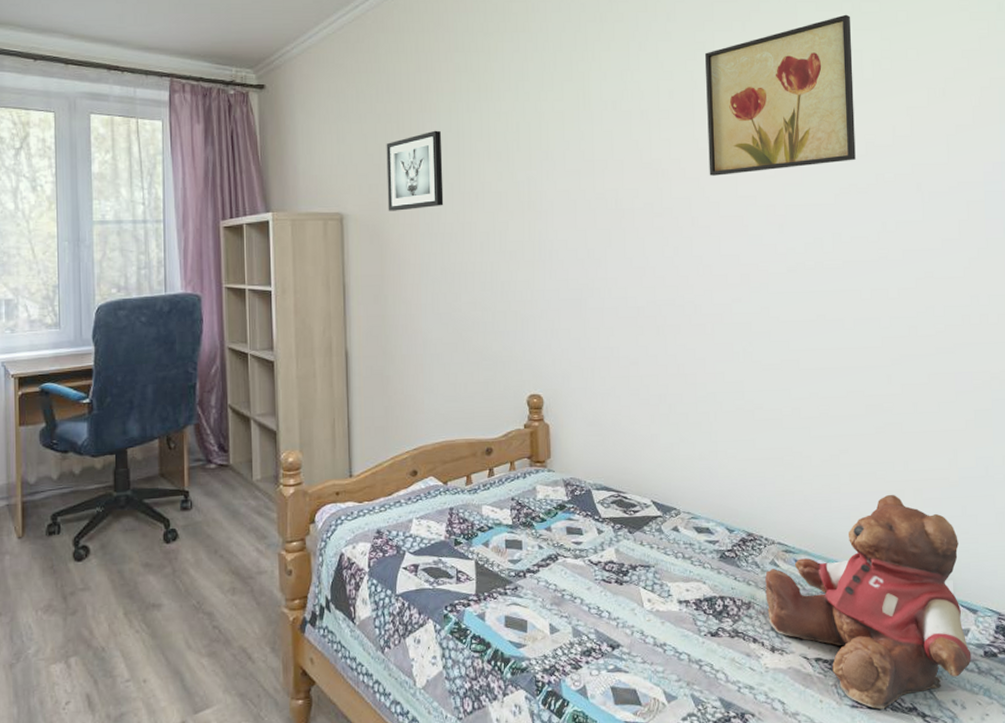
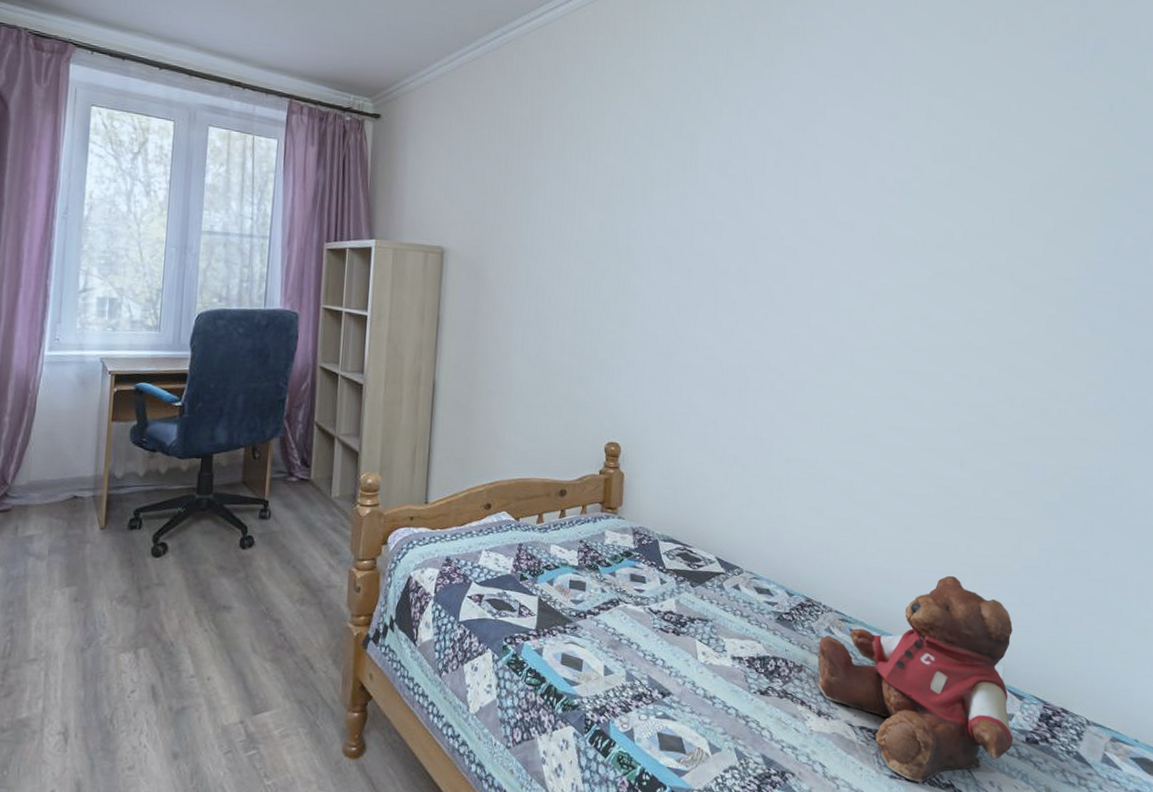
wall art: present [386,130,444,211] -> none [488,175,548,251]
wall art: present [704,14,856,176] -> none [806,101,962,248]

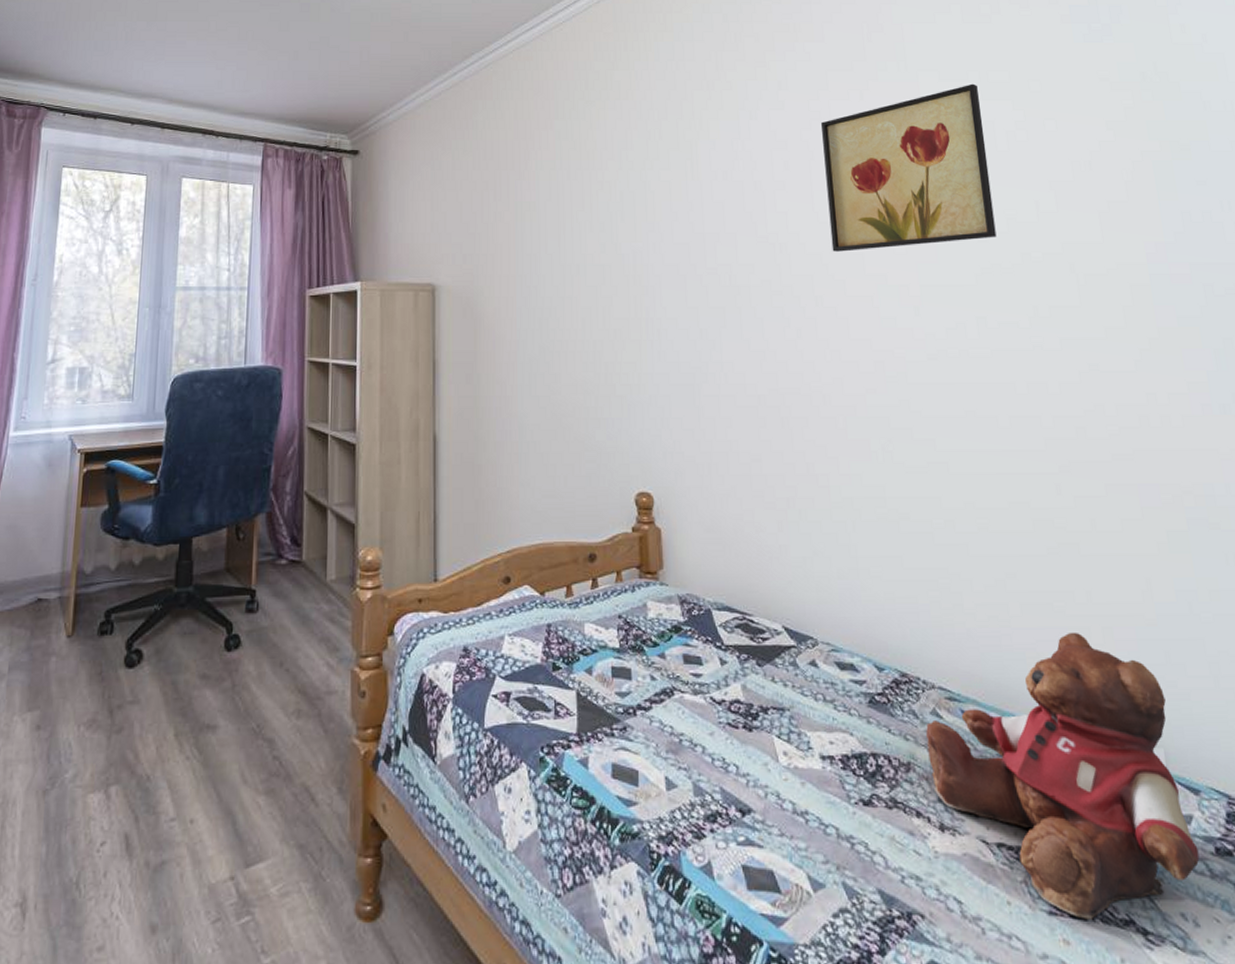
wall art: none [806,101,962,248] -> present [820,83,997,252]

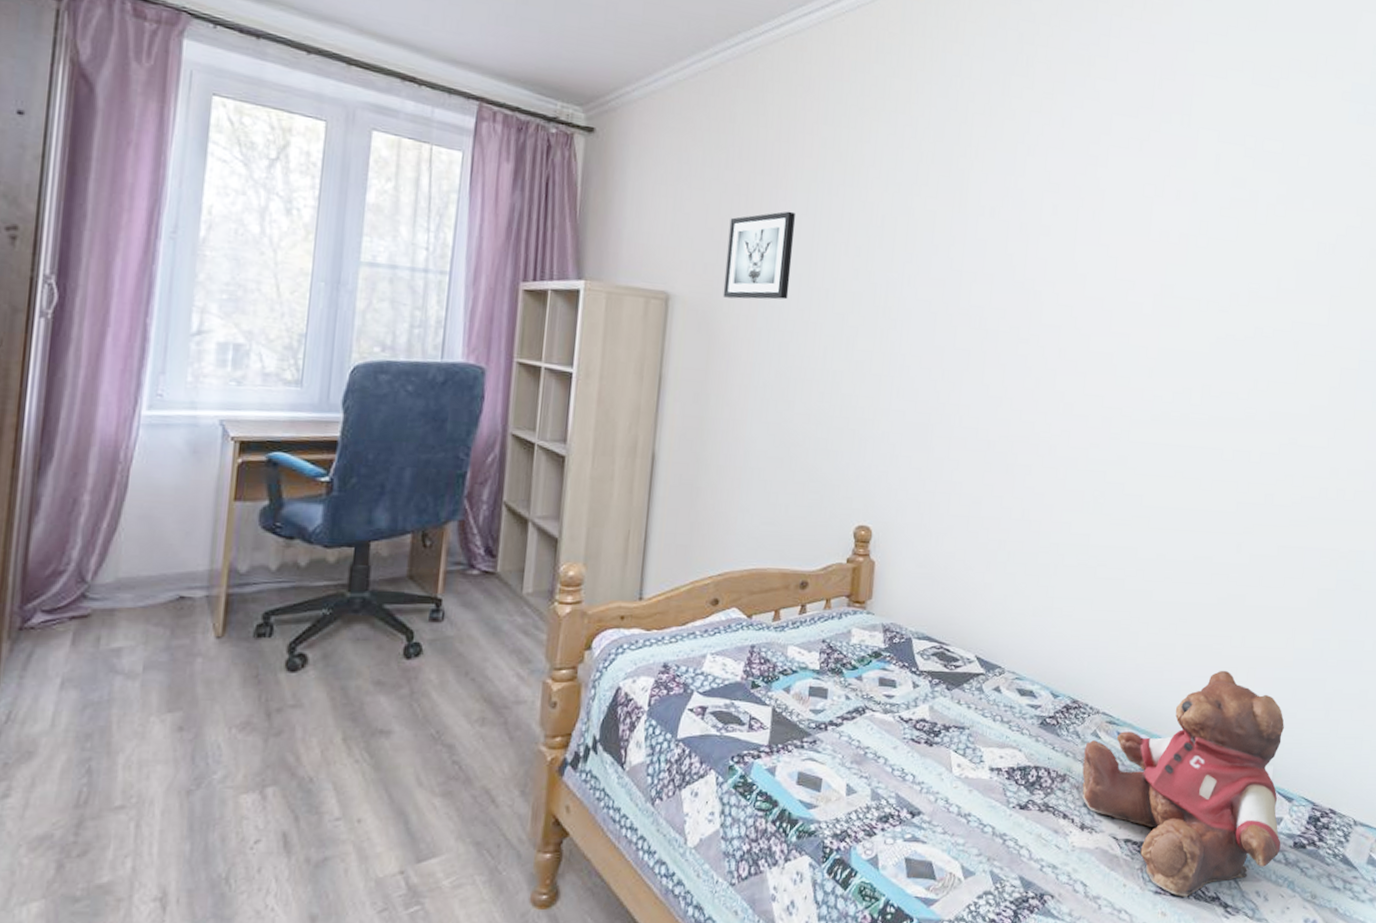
wall art: none [482,199,543,283] -> present [722,211,796,300]
wall art: present [820,83,997,252] -> none [1083,150,1251,310]

